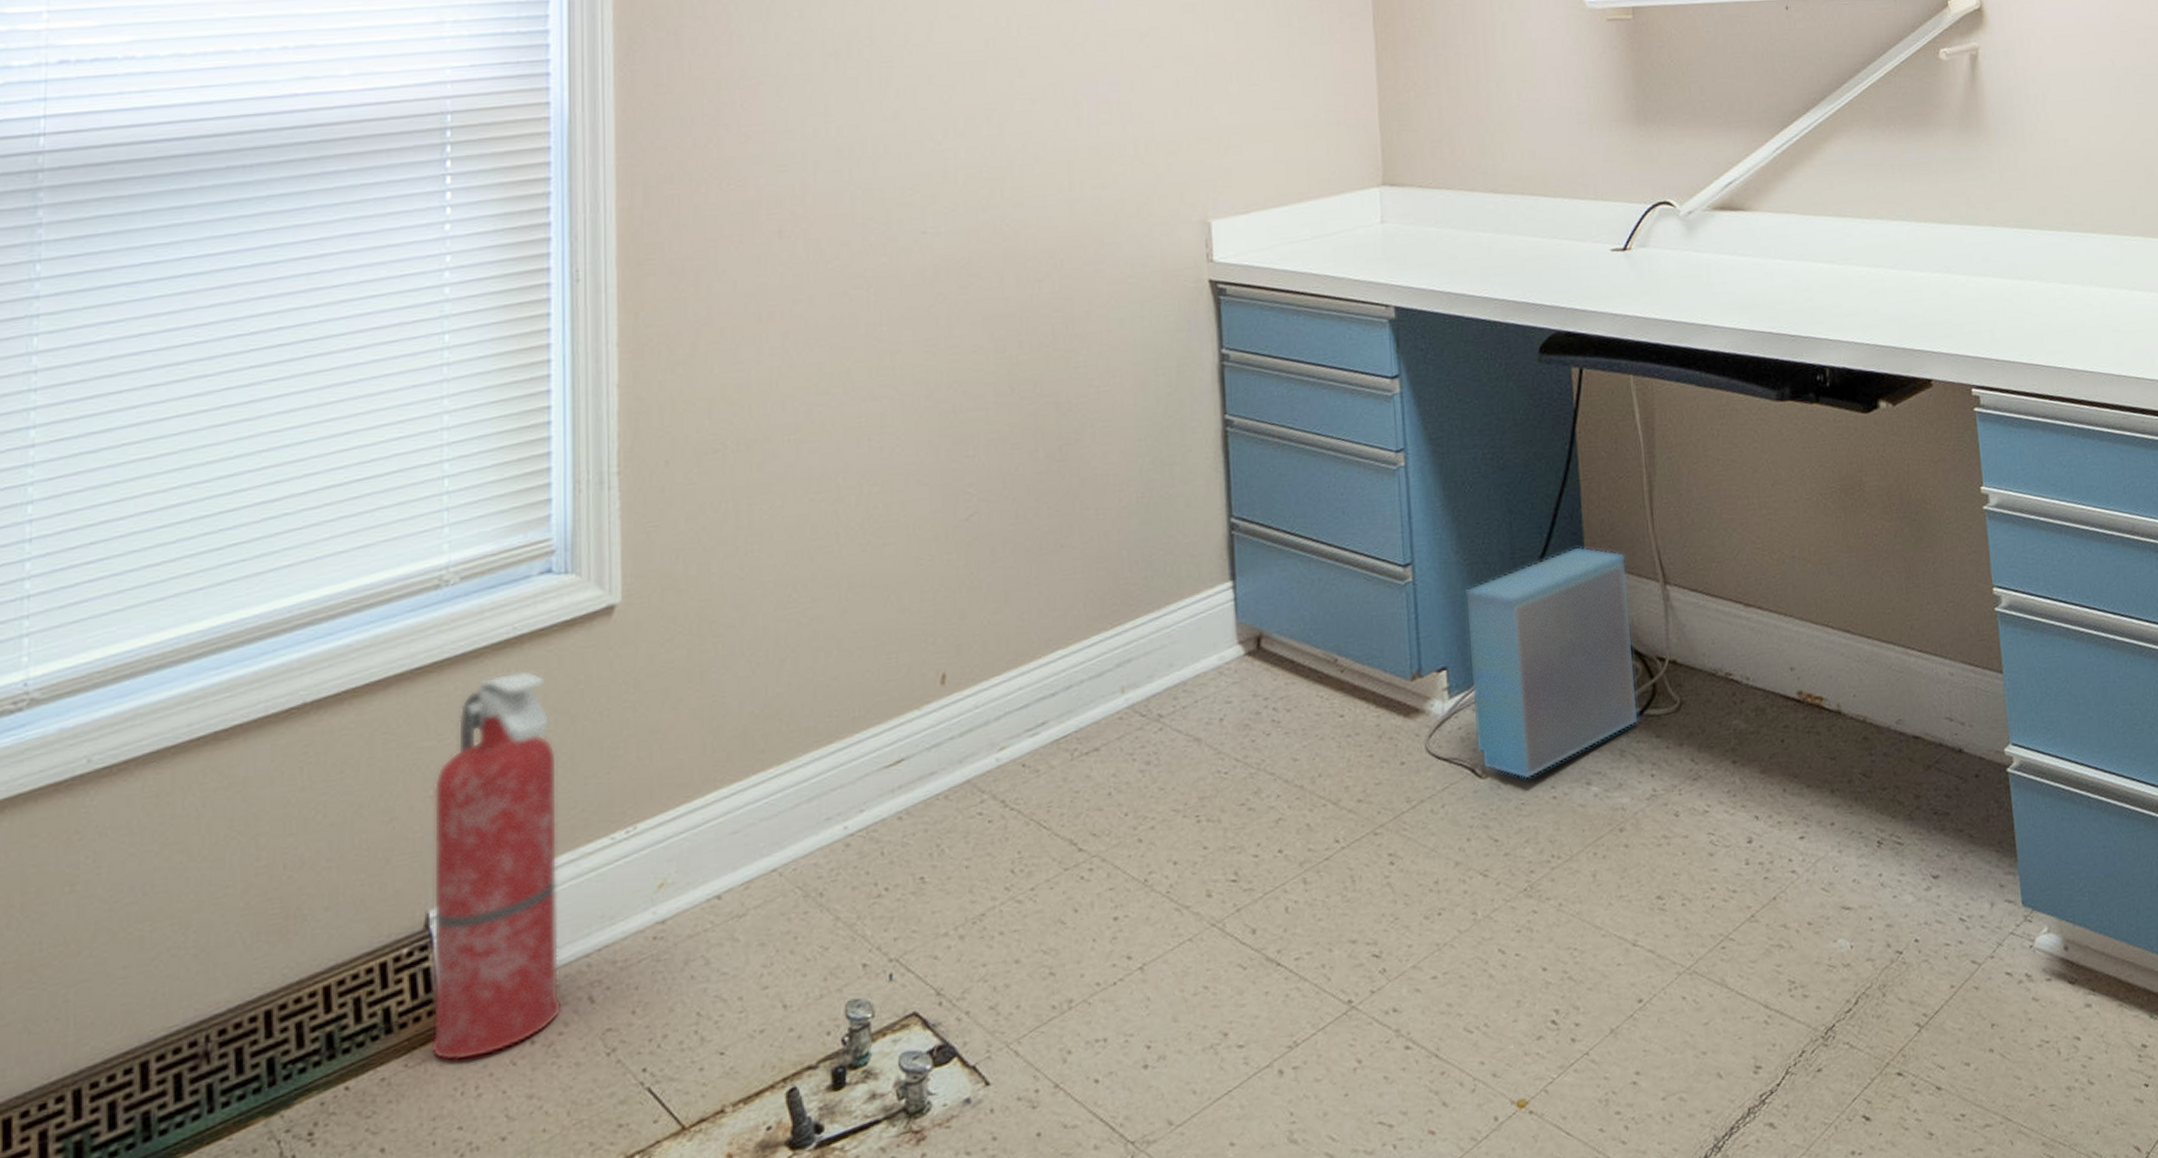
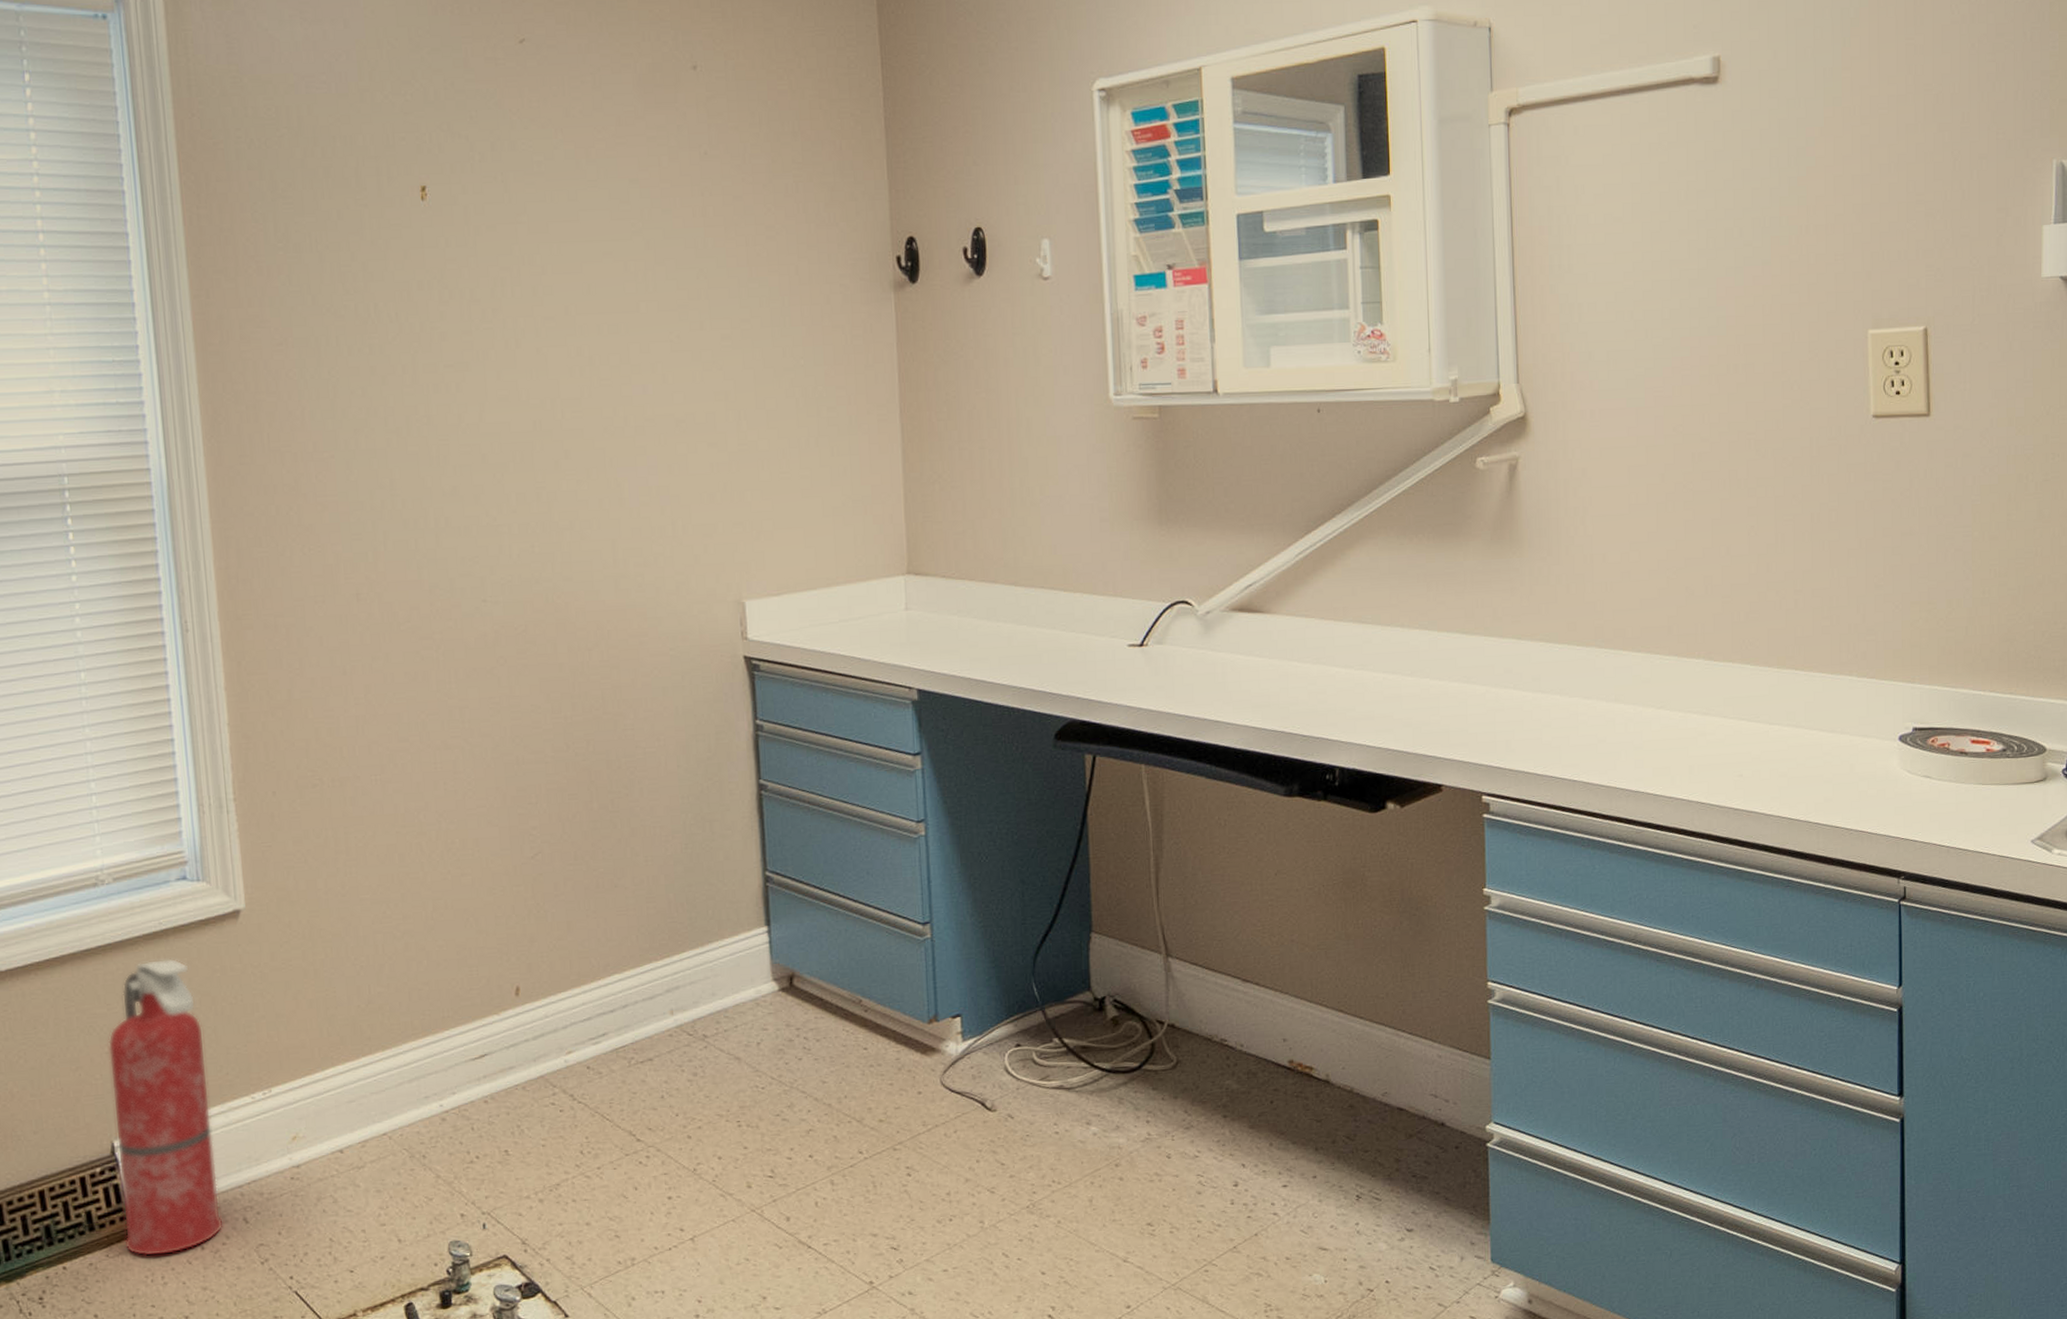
storage bin: present [1465,546,1639,780] -> none [979,918,1138,1116]

